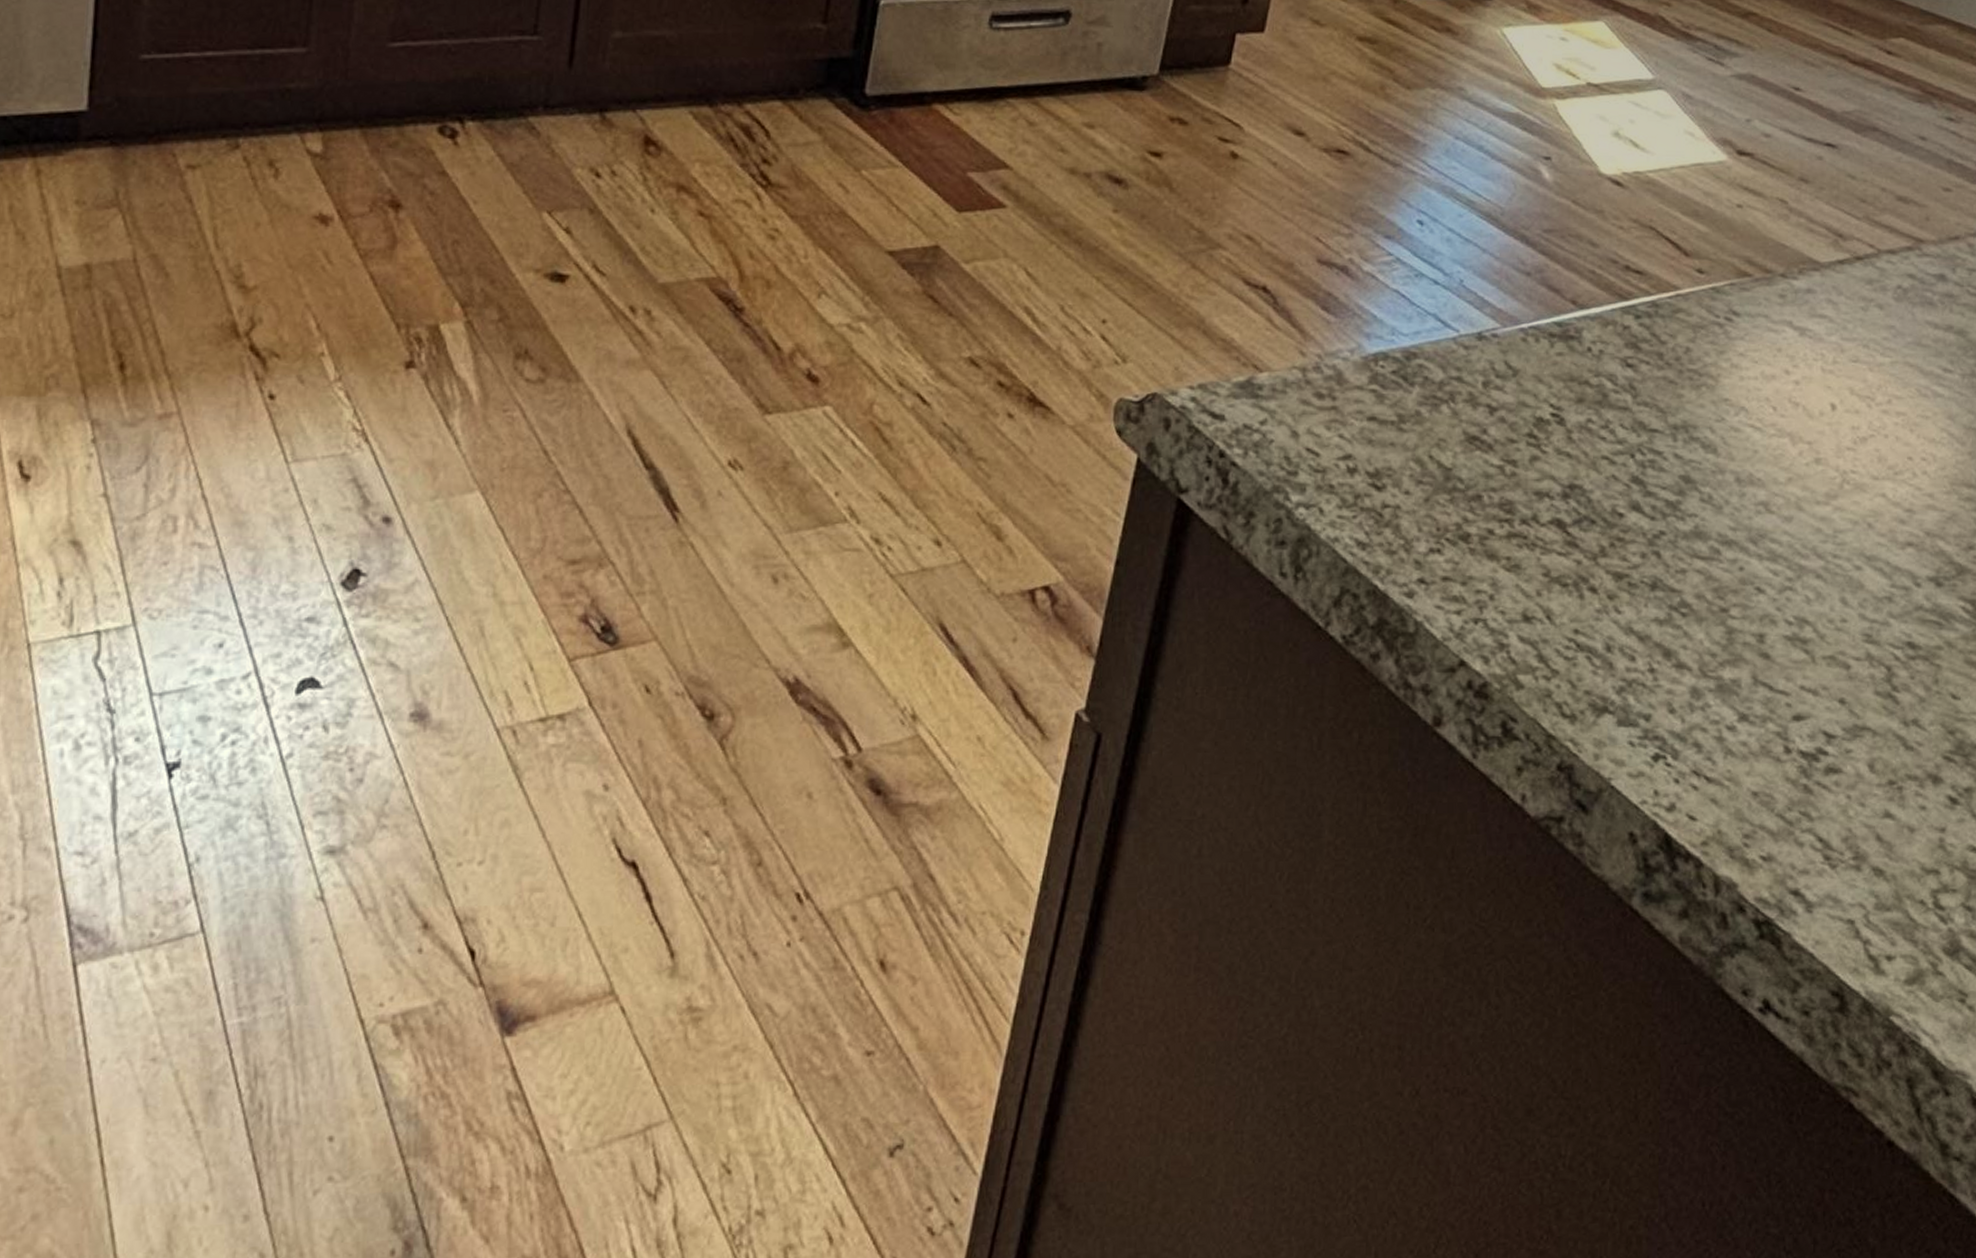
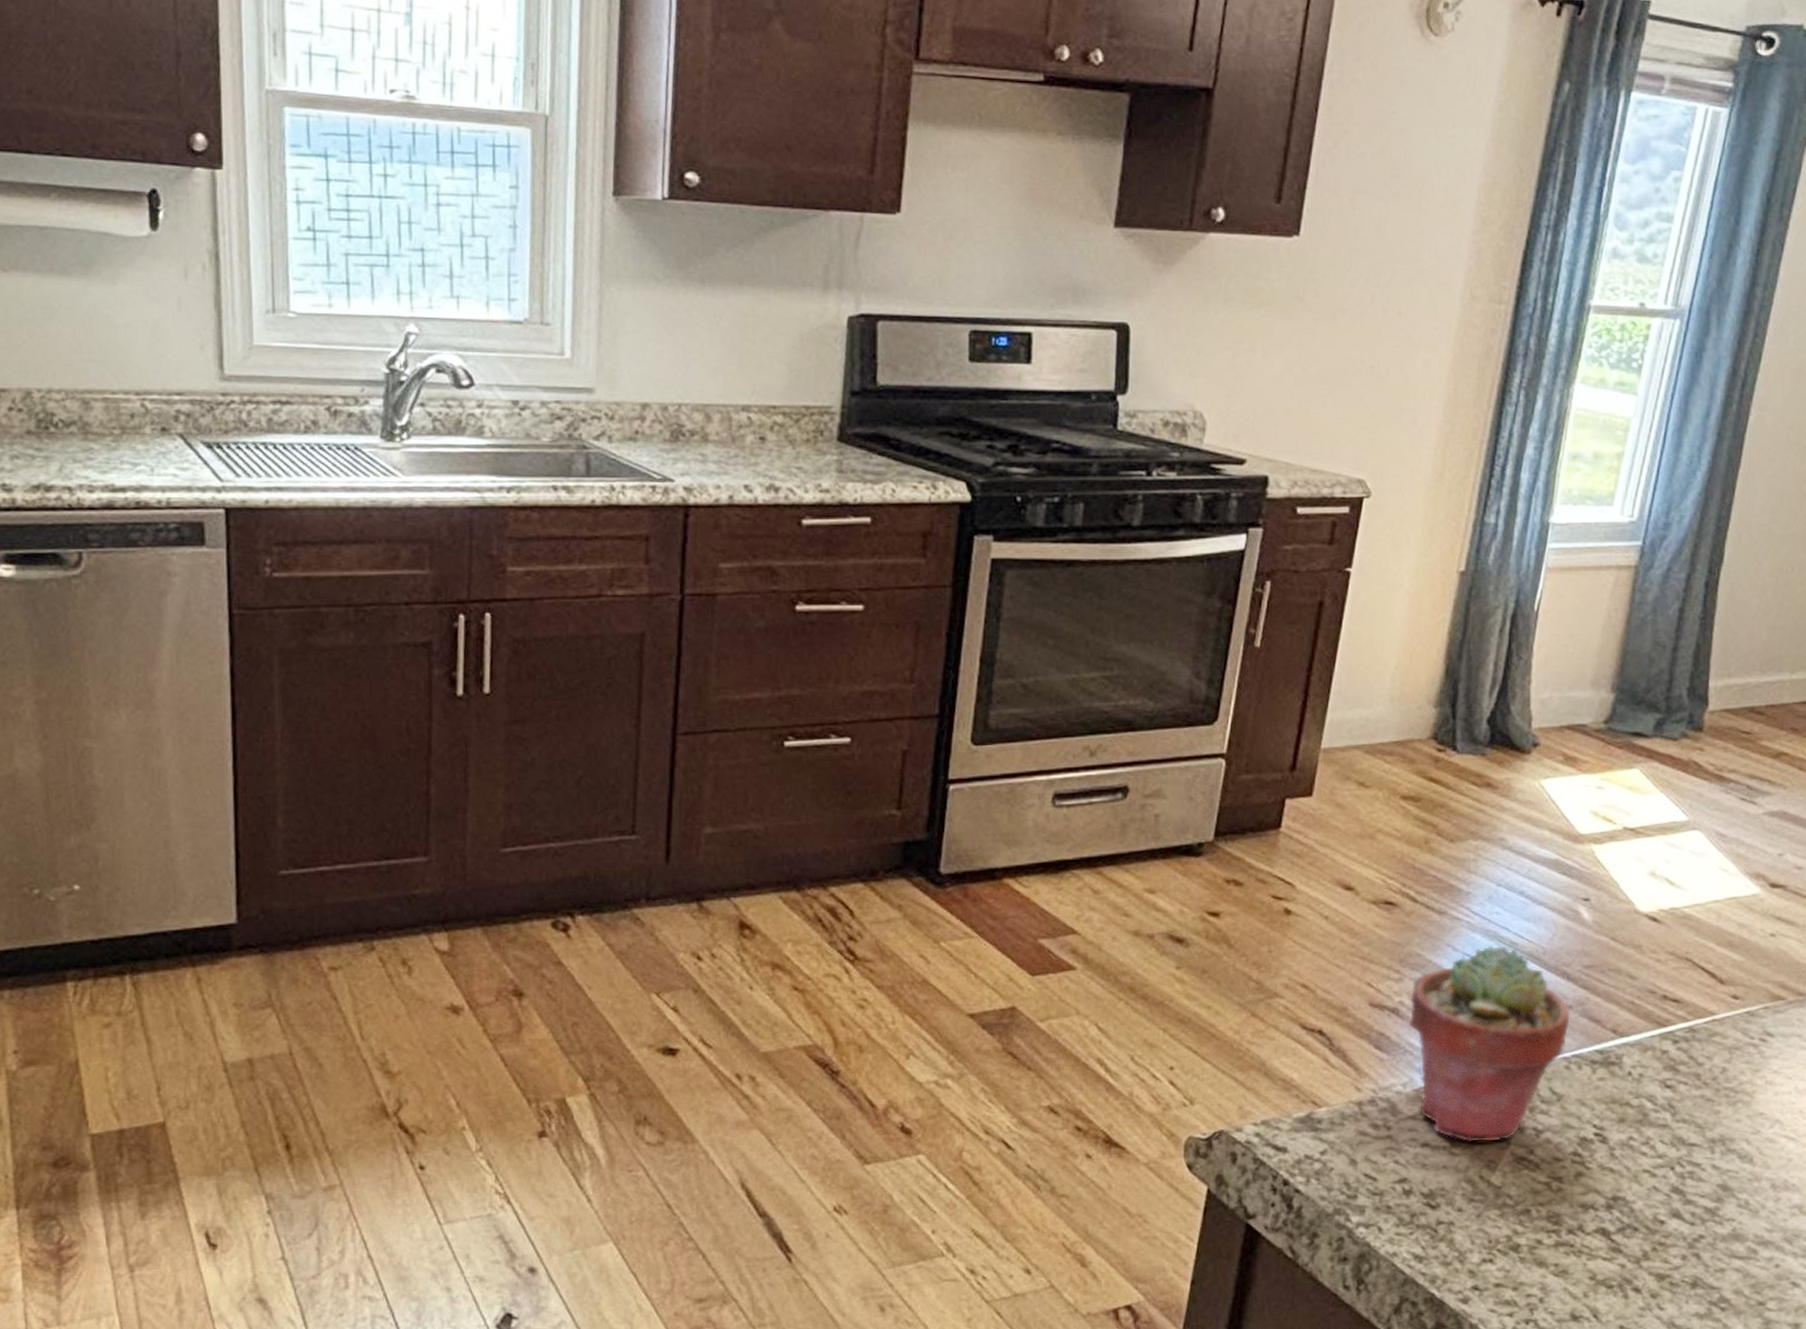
potted succulent: none [1357,203,1529,419] -> present [1408,945,1571,1143]

